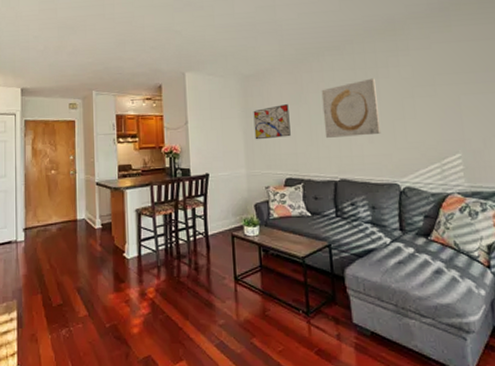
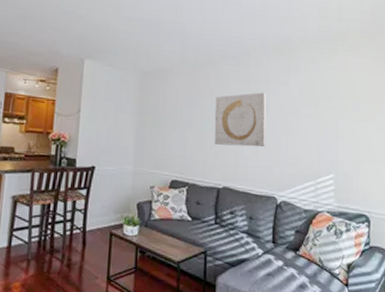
wall art: present [253,104,291,140] -> none [146,105,183,139]

